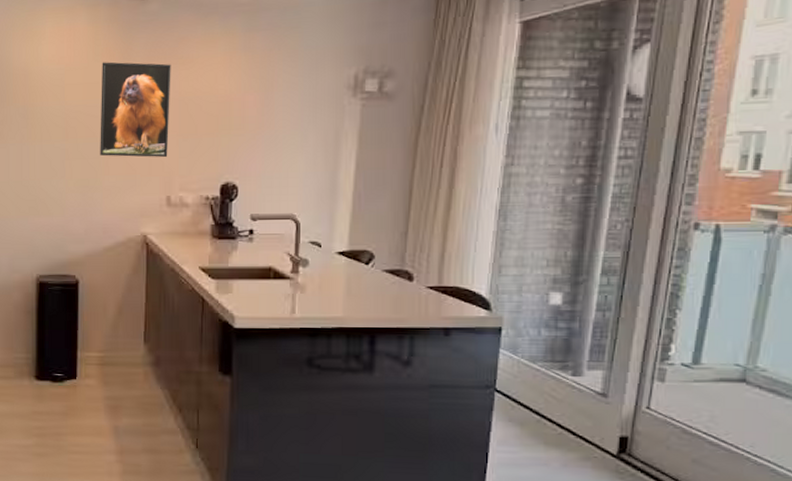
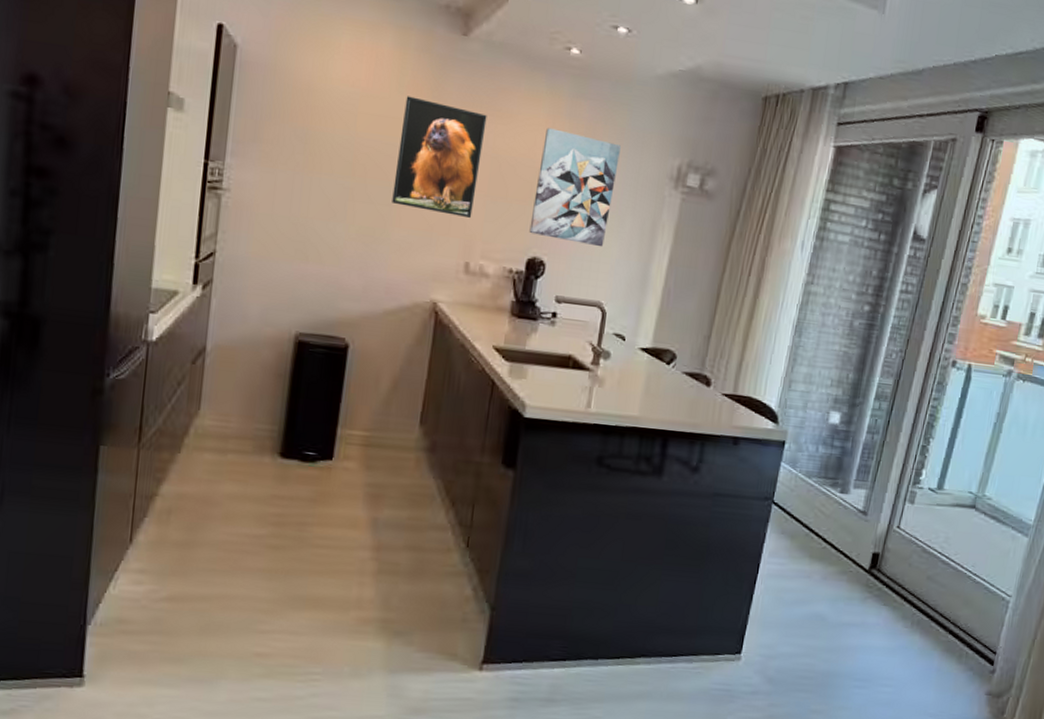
wall art: none [220,63,296,164] -> present [529,128,621,247]

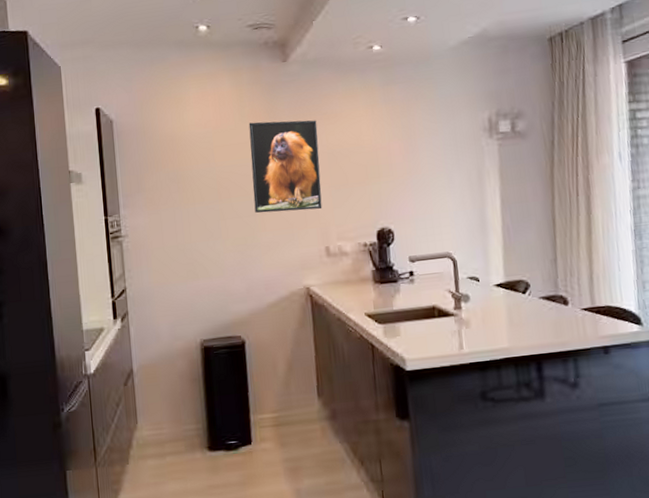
wall art: present [529,128,621,247] -> none [368,113,440,209]

